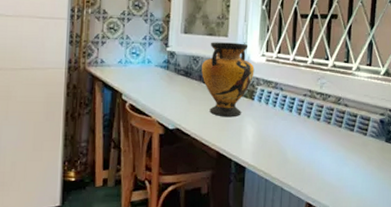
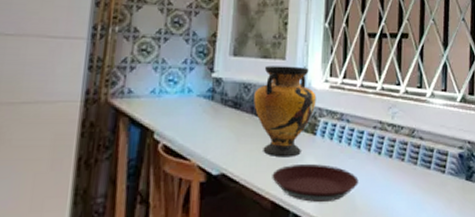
plate: none [217,122,290,154] -> present [272,163,359,202]

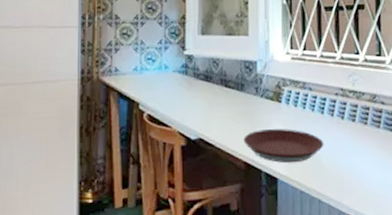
vase: present [254,66,317,158] -> none [222,41,280,123]

